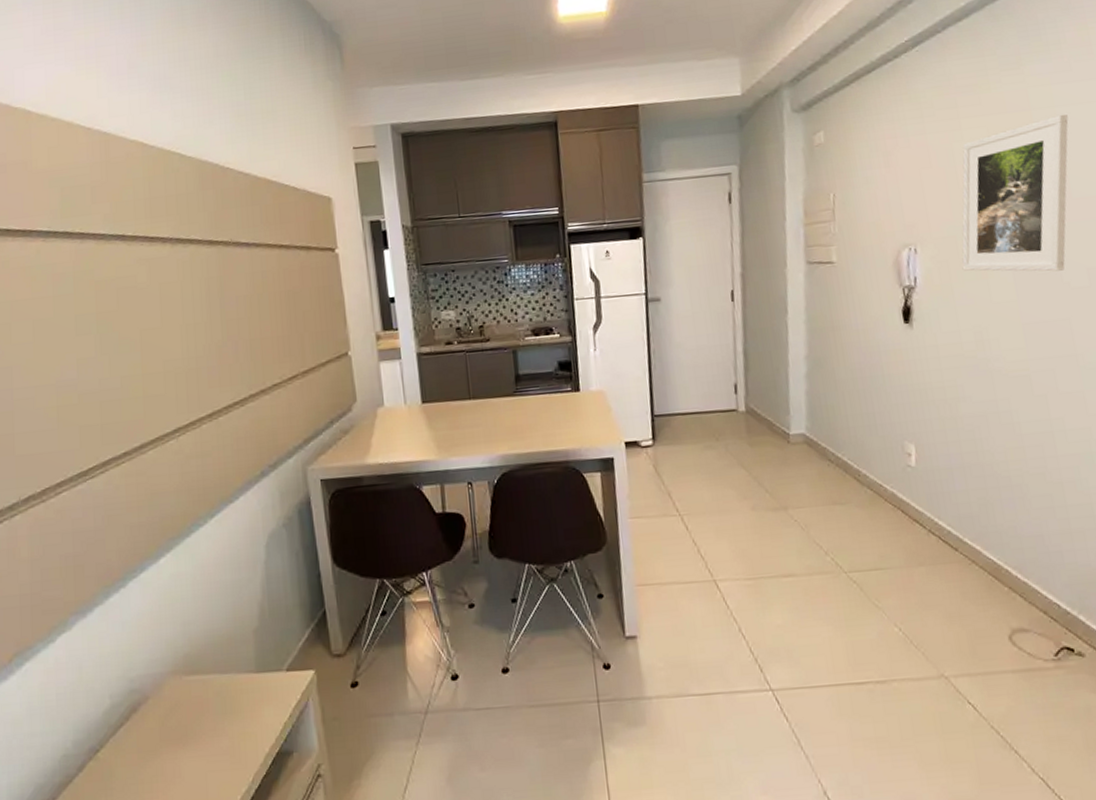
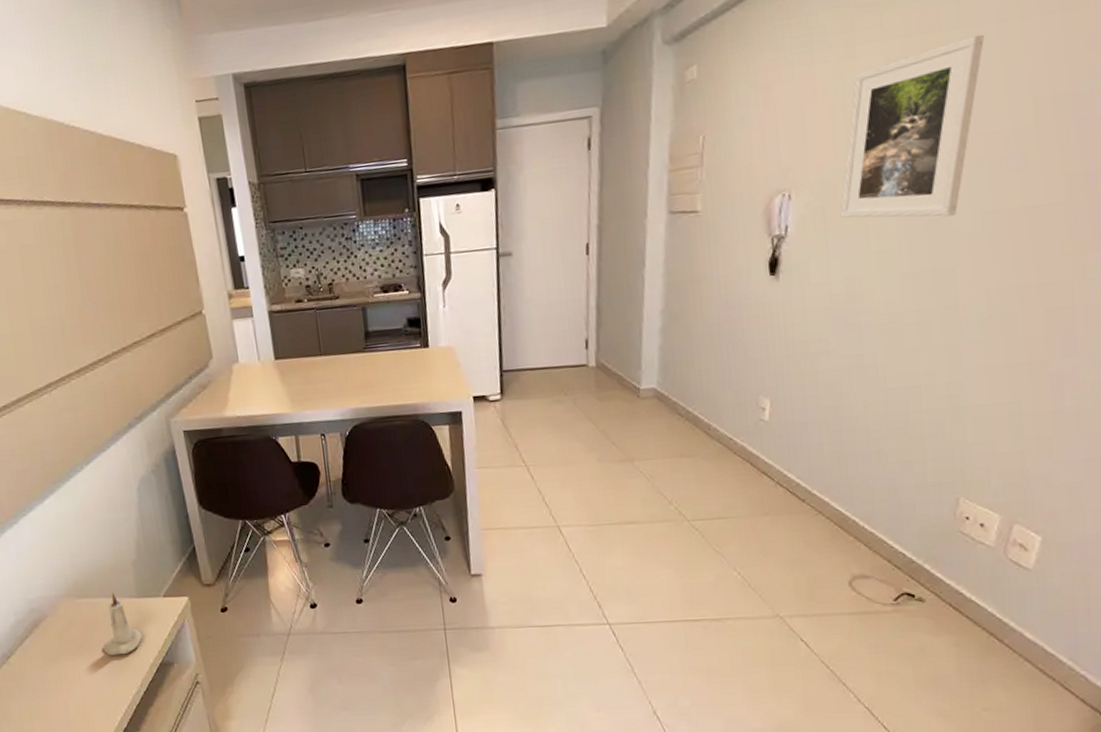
candle: none [211,666,259,745] -> present [102,592,143,656]

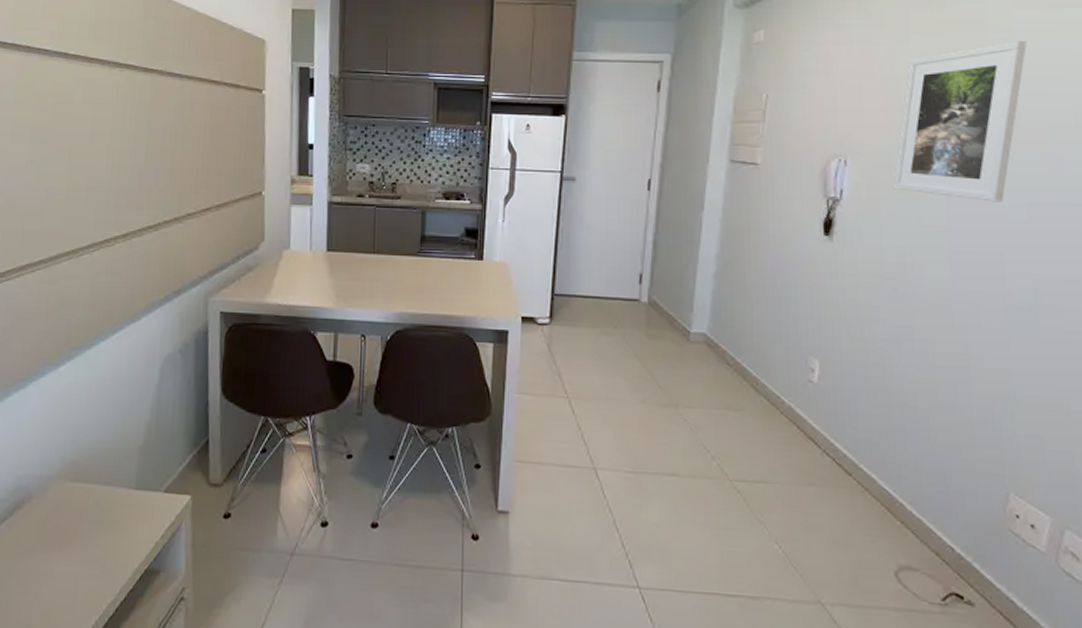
candle: present [102,592,143,656] -> none [86,479,133,554]

